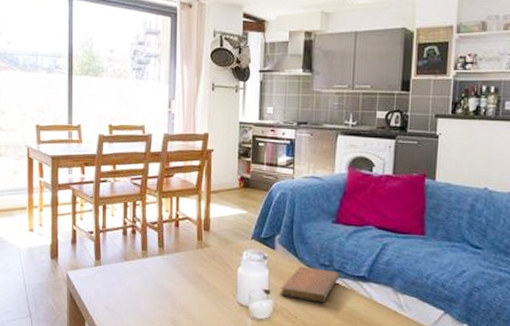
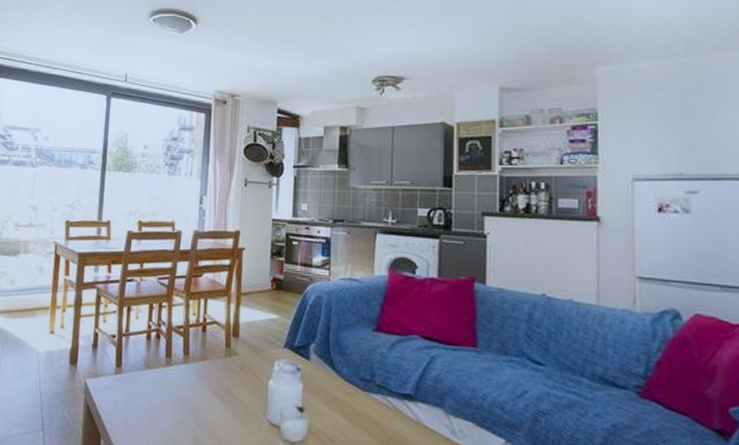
notebook: present [279,266,340,303] -> none [315,380,382,425]

